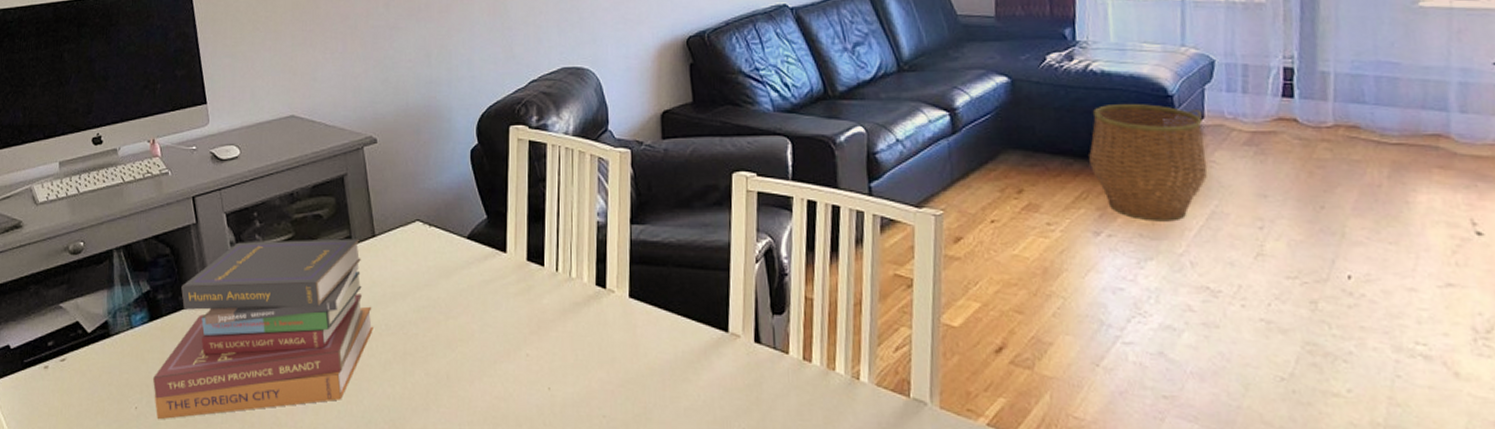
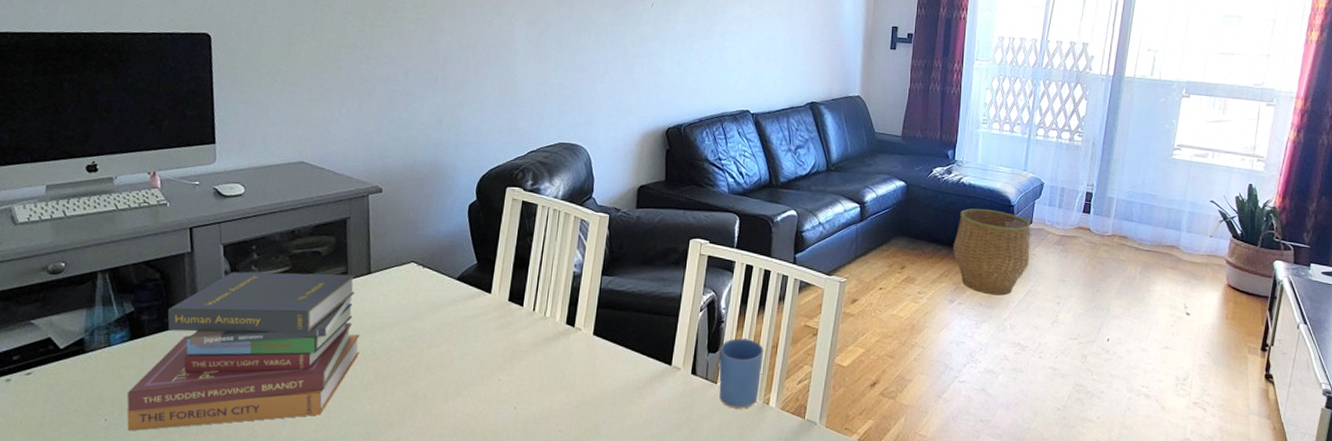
mug: none [786,295,845,386] -> present [719,338,764,409]

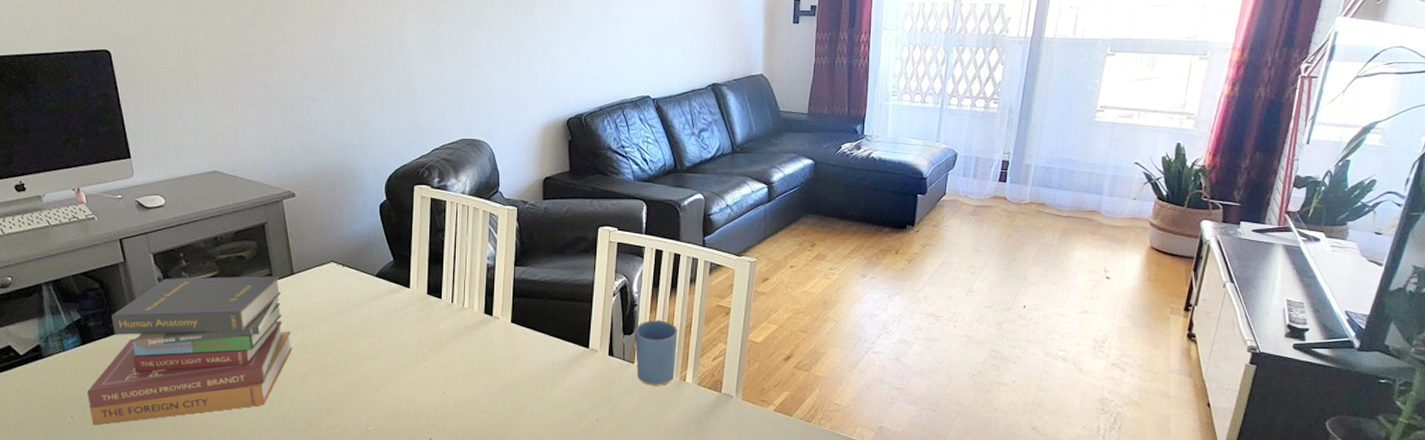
basket: present [953,208,1031,296] -> none [864,183,944,268]

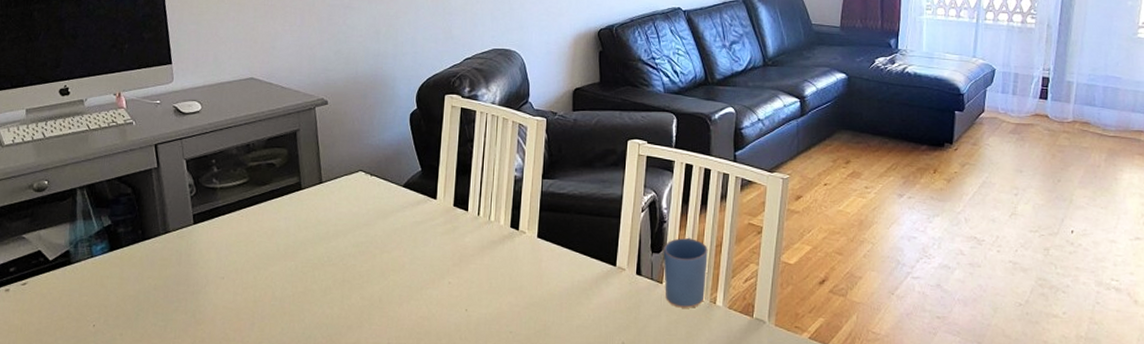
books: present [86,276,292,426] -> none [110,184,317,336]

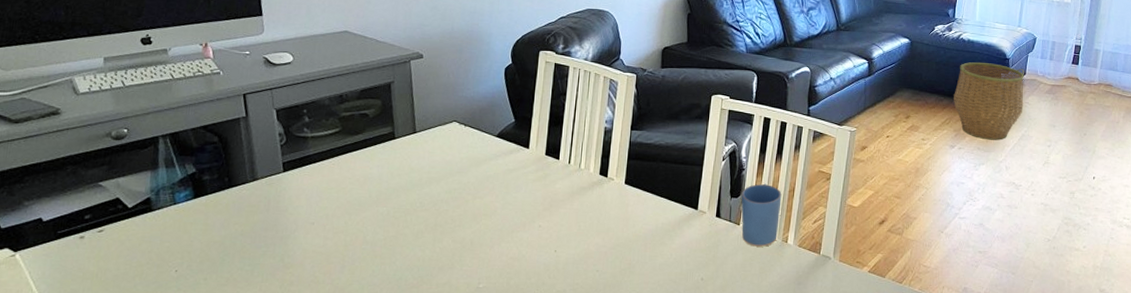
basket: none [900,99,983,188] -> present [954,62,1024,140]

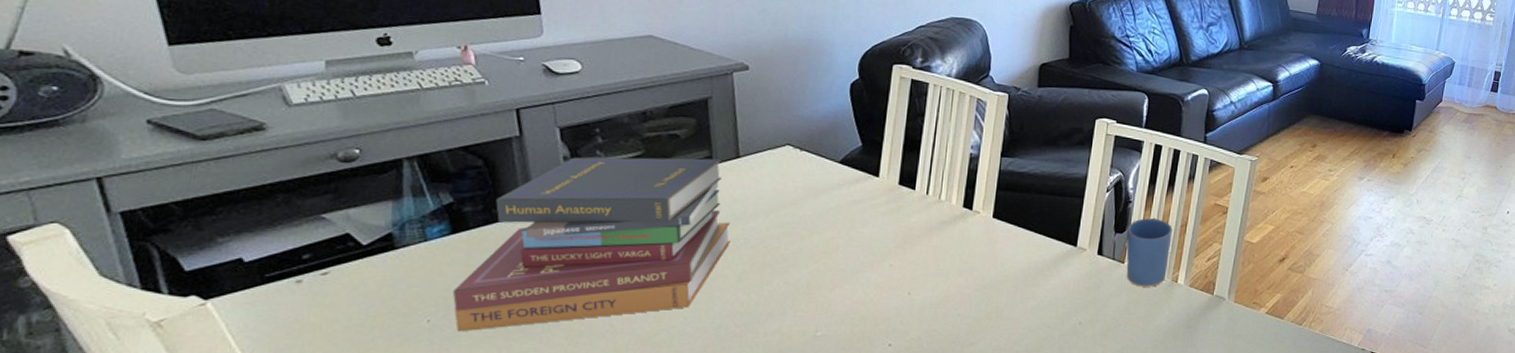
books: none [194,133,409,281] -> present [452,157,731,332]
basket: present [954,62,1024,140] -> none [1364,87,1441,172]

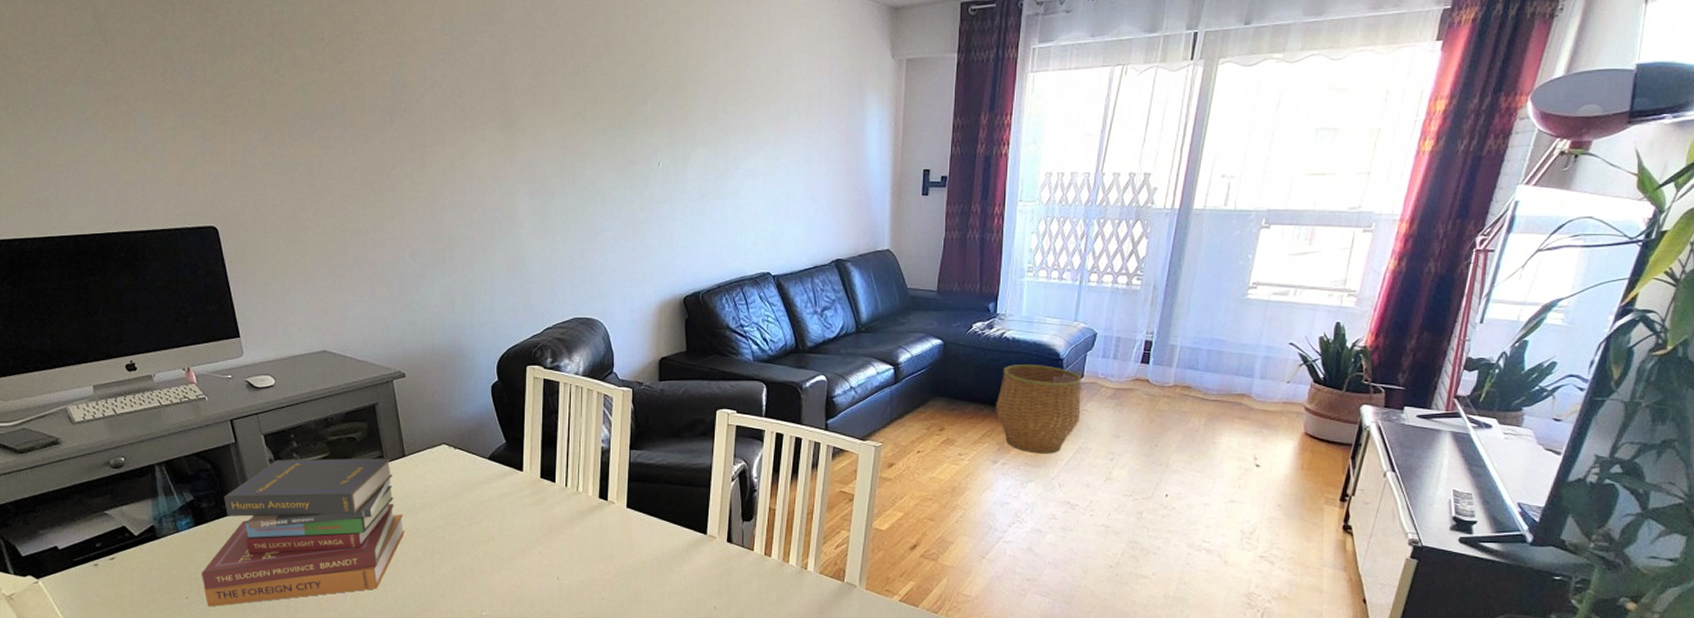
mug: present [1126,218,1173,287] -> none [754,506,799,574]
basket: none [1364,87,1441,172] -> present [996,365,1082,454]

